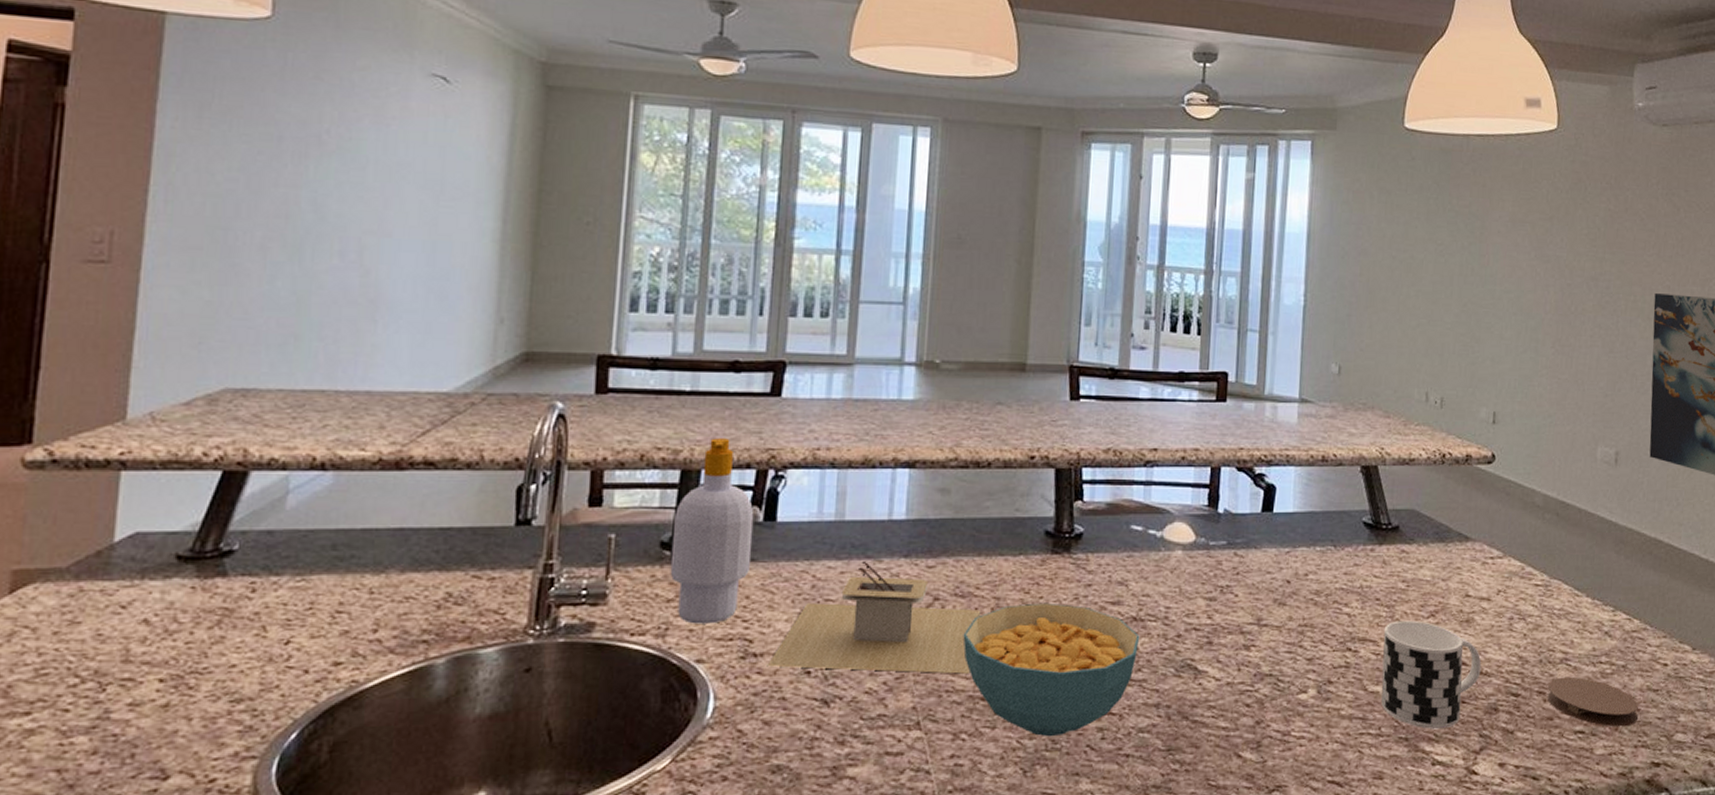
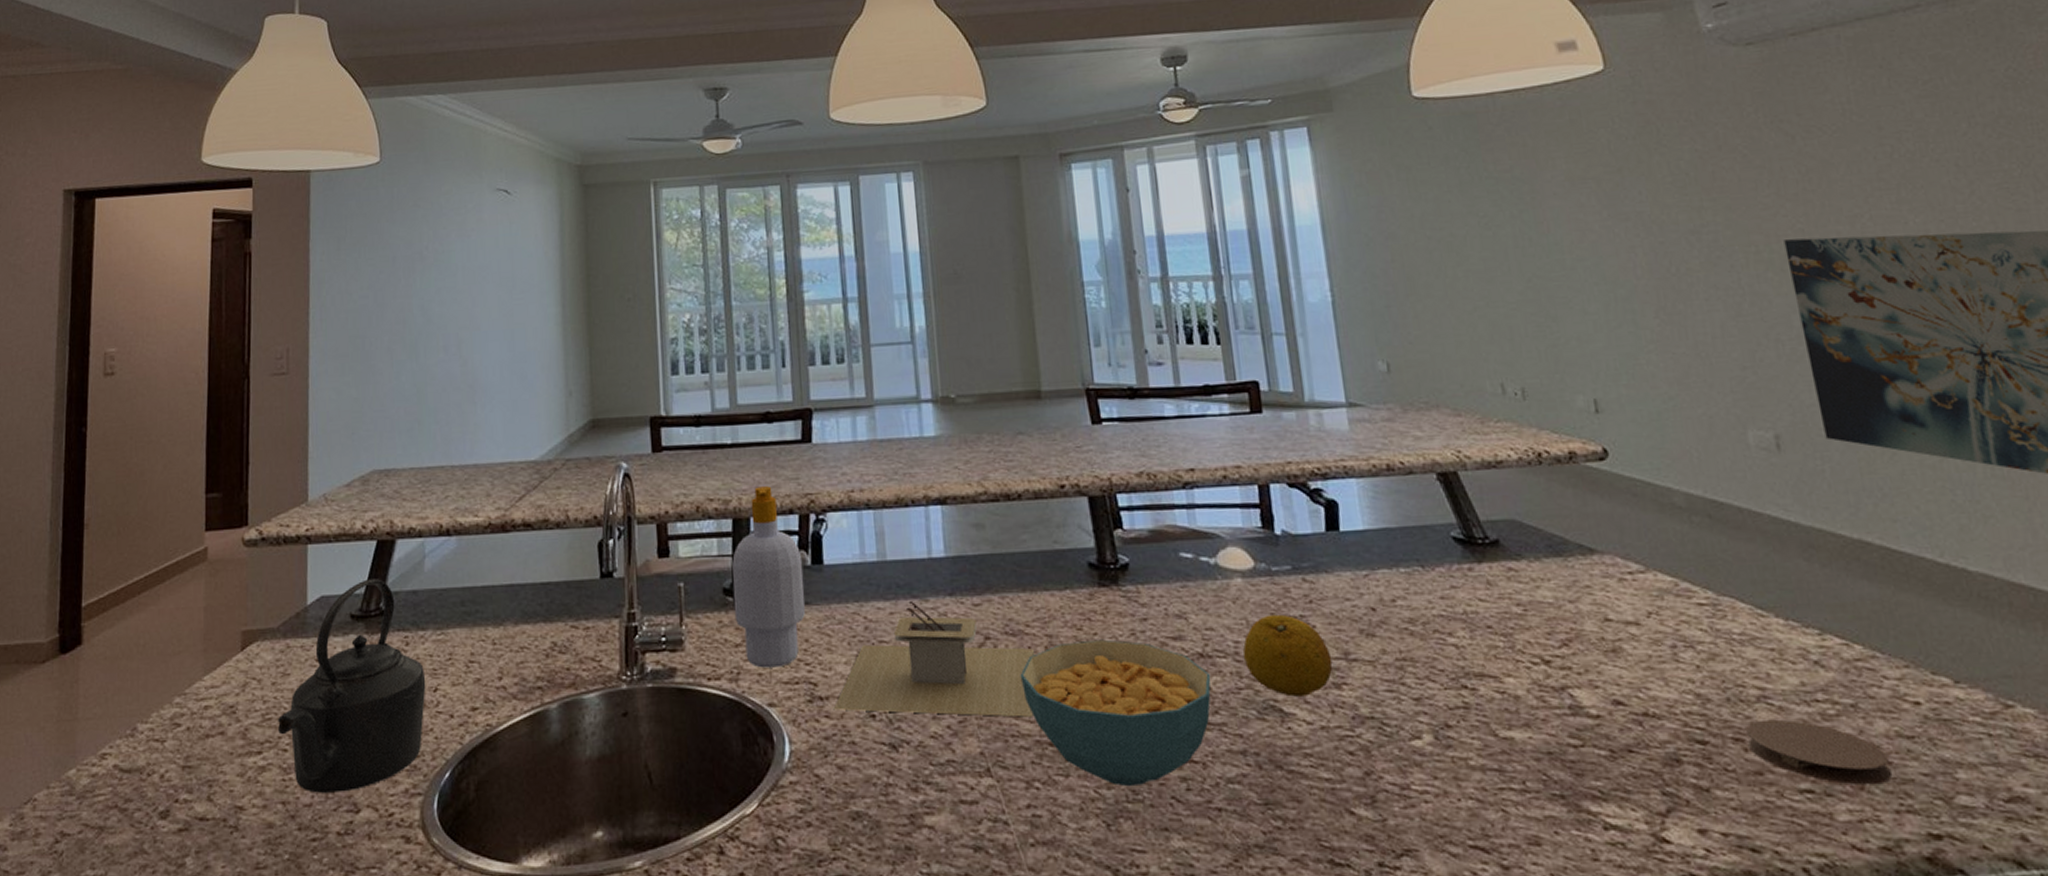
kettle: none [58,515,275,759] -> present [278,579,426,793]
fruit: none [1171,584,1247,657] -> present [1242,614,1333,697]
cup: present [1380,620,1482,729] -> none [1504,651,1647,785]

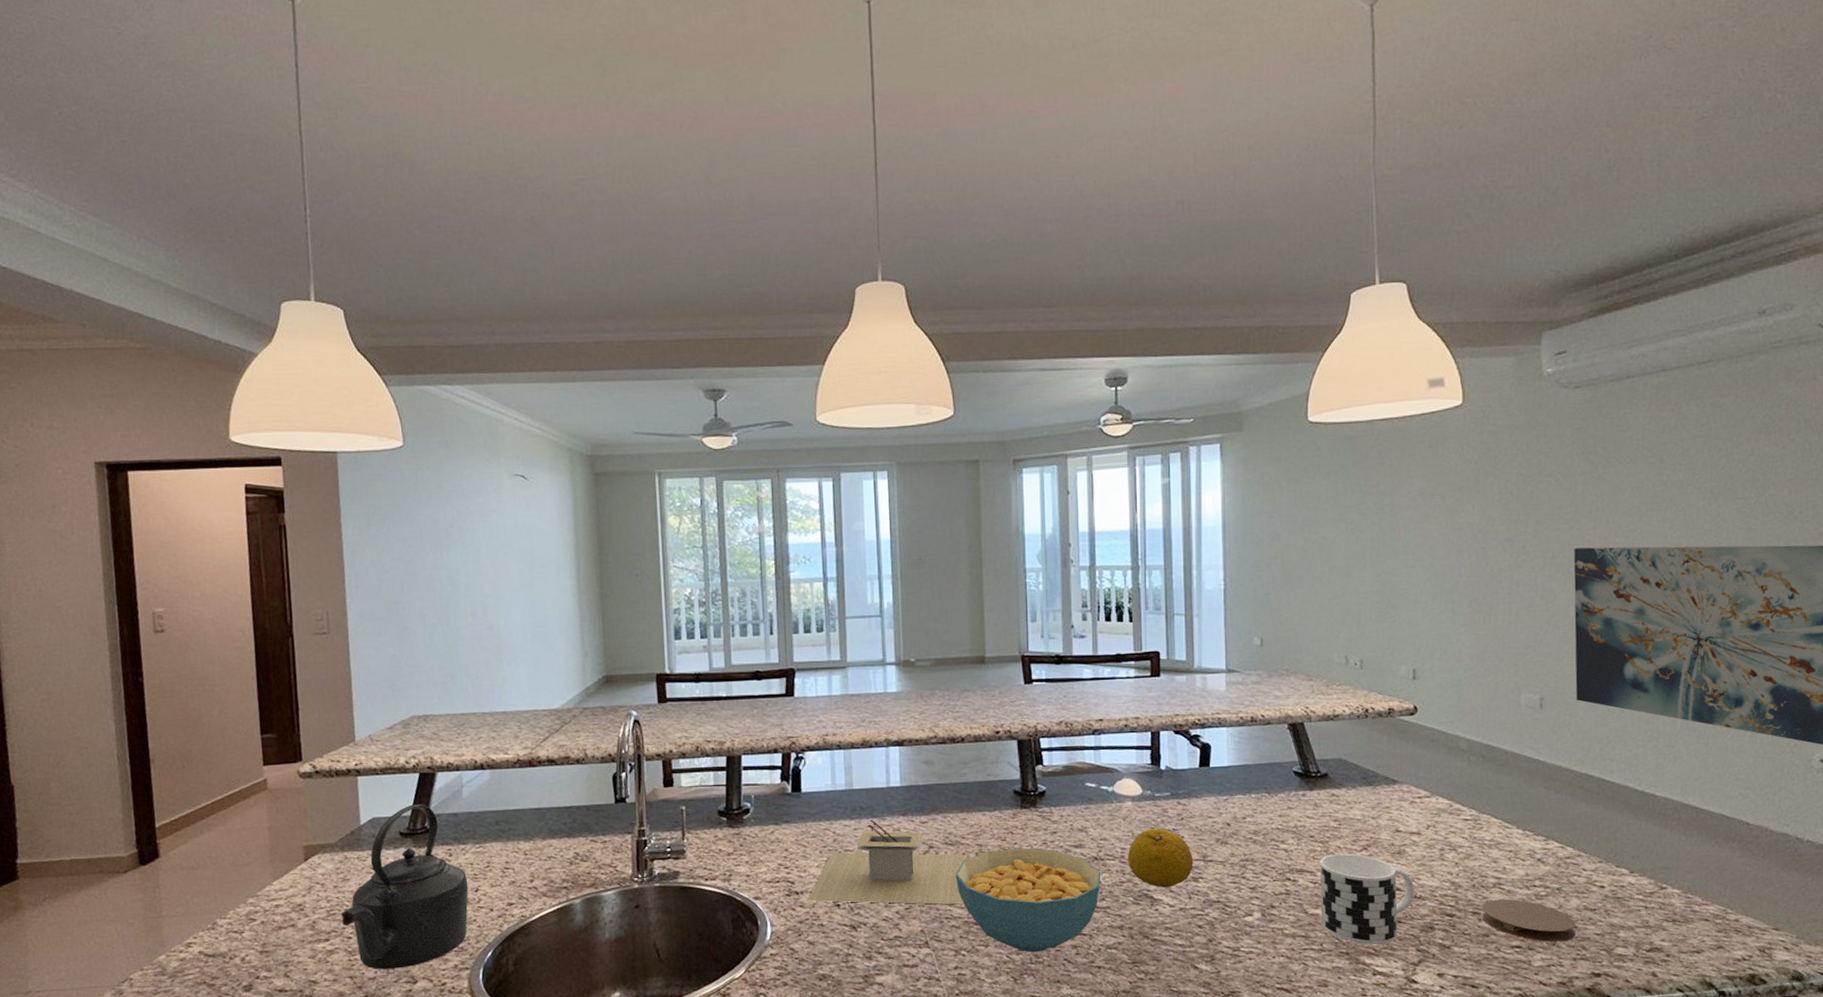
soap bottle: present [732,486,805,668] -> none [726,731,786,871]
cup: none [1504,651,1647,785] -> present [1319,853,1415,945]

